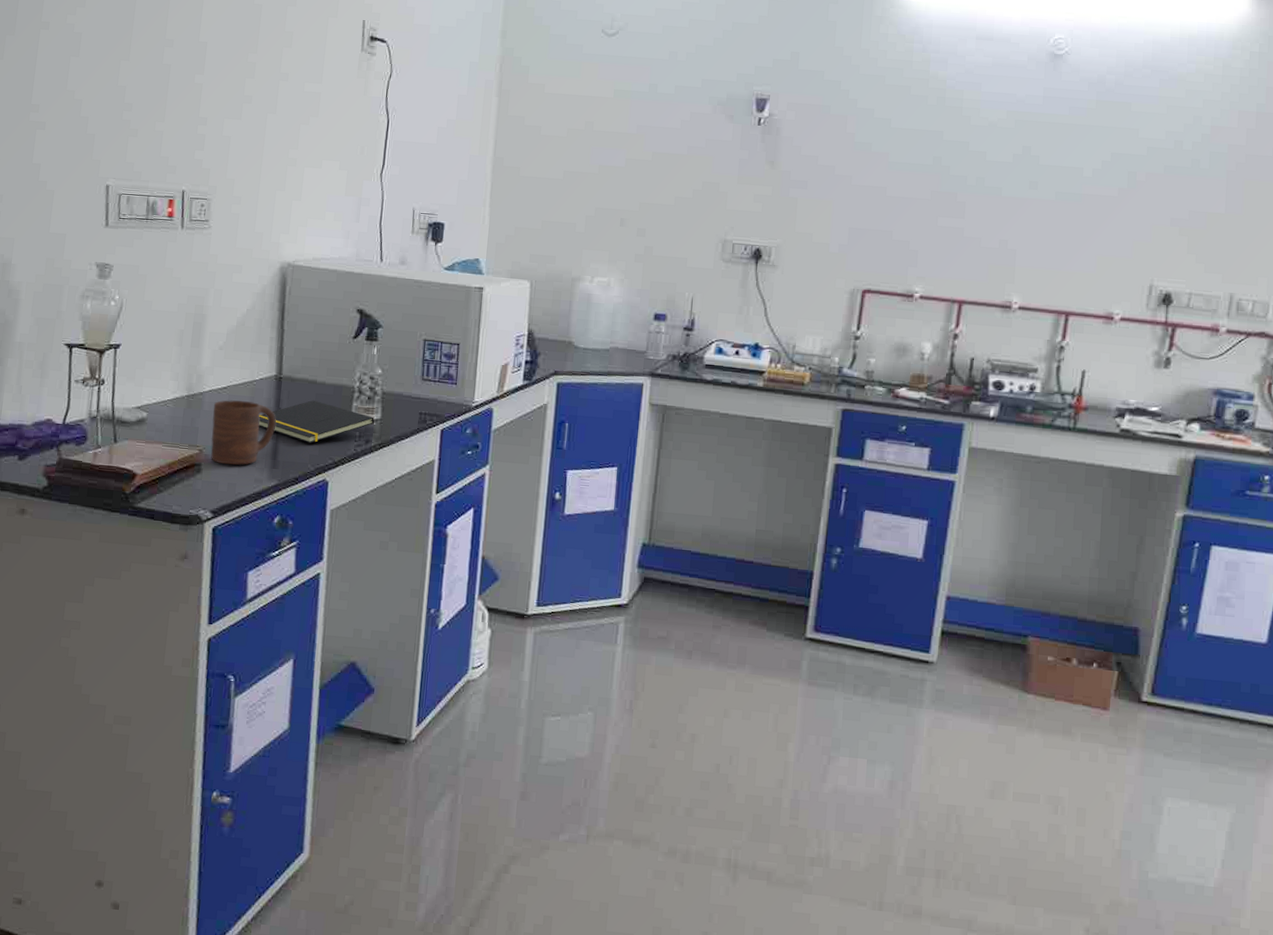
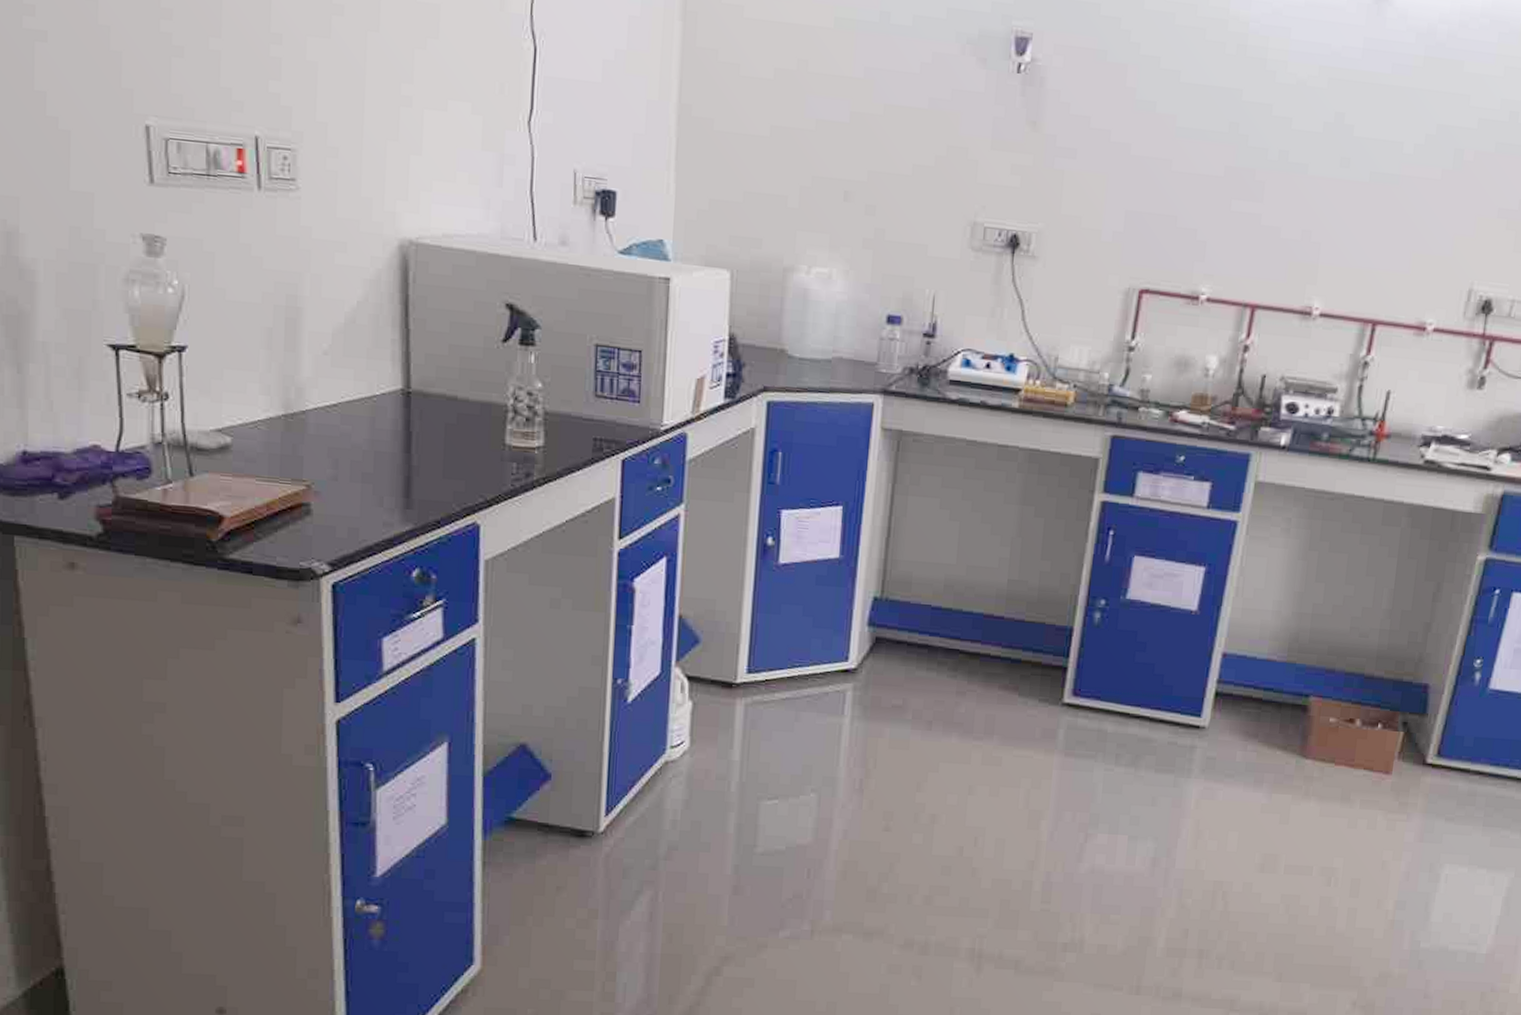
cup: present [210,400,276,465] -> none [321,421,406,505]
notepad: present [258,399,374,443] -> none [383,421,536,477]

